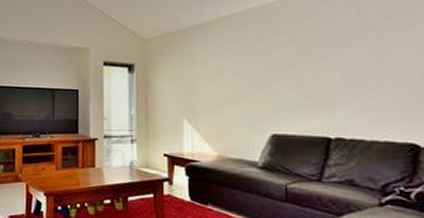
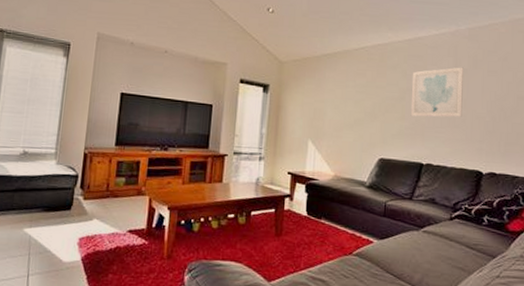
wall art: none [302,19,379,83] -> present [410,67,464,118]

